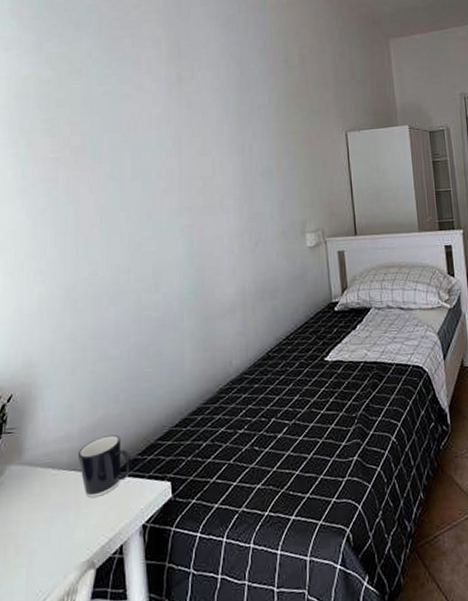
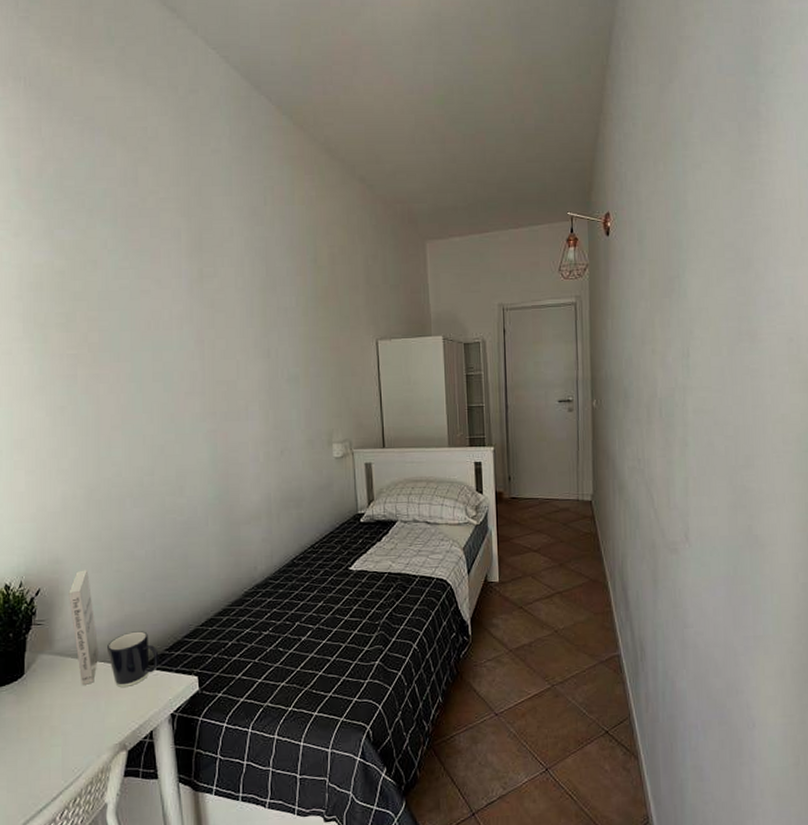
book: none [41,372,70,498] -> present [69,570,100,686]

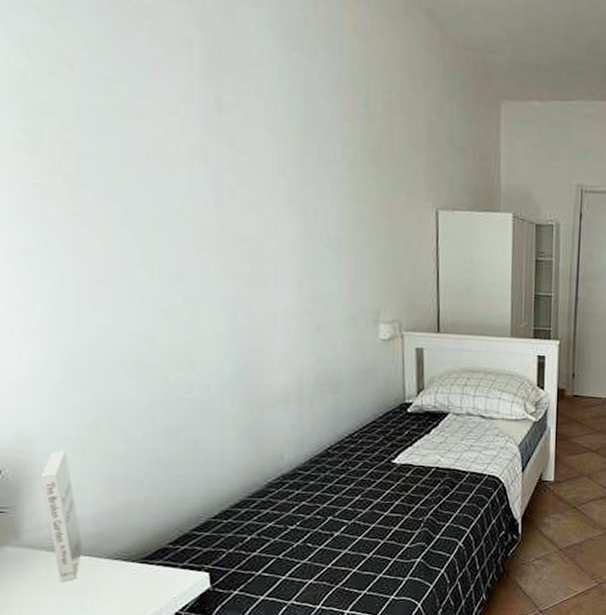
mug: present [106,631,159,687] -> none [92,522,161,584]

